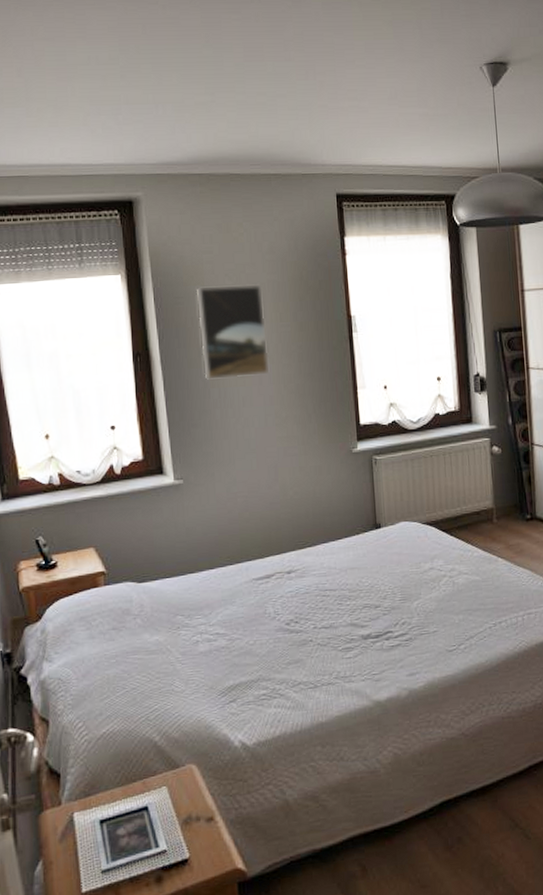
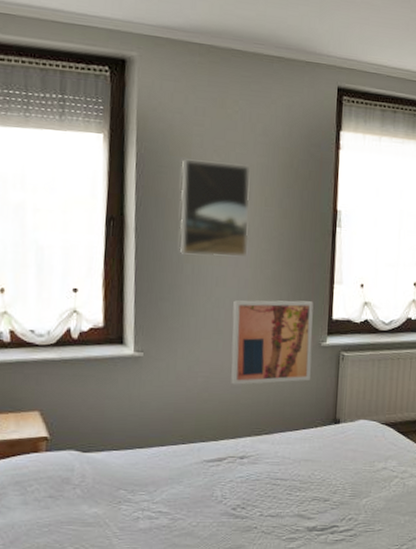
wall art: none [262,409,346,501] -> present [231,300,314,385]

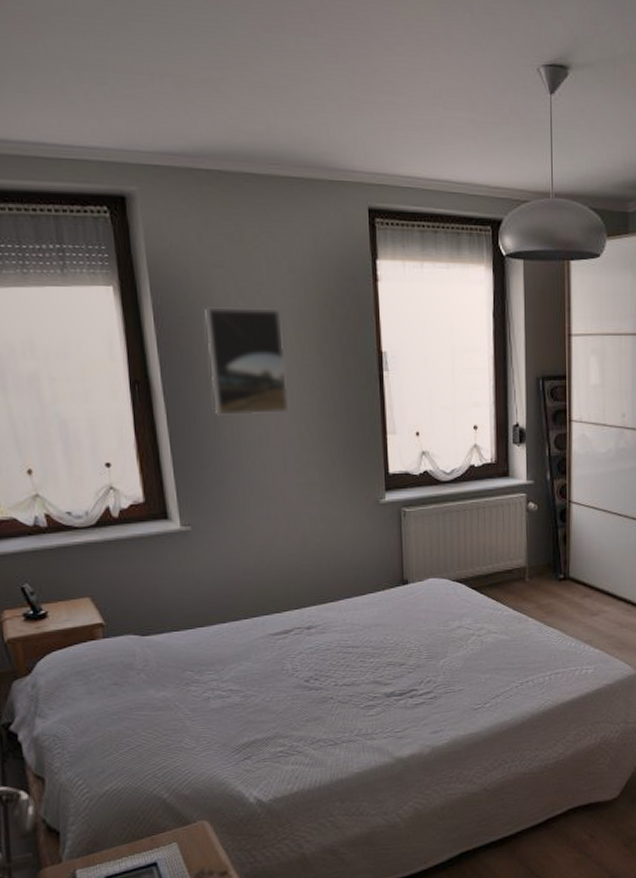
wall art: present [231,300,314,385] -> none [280,456,372,553]

